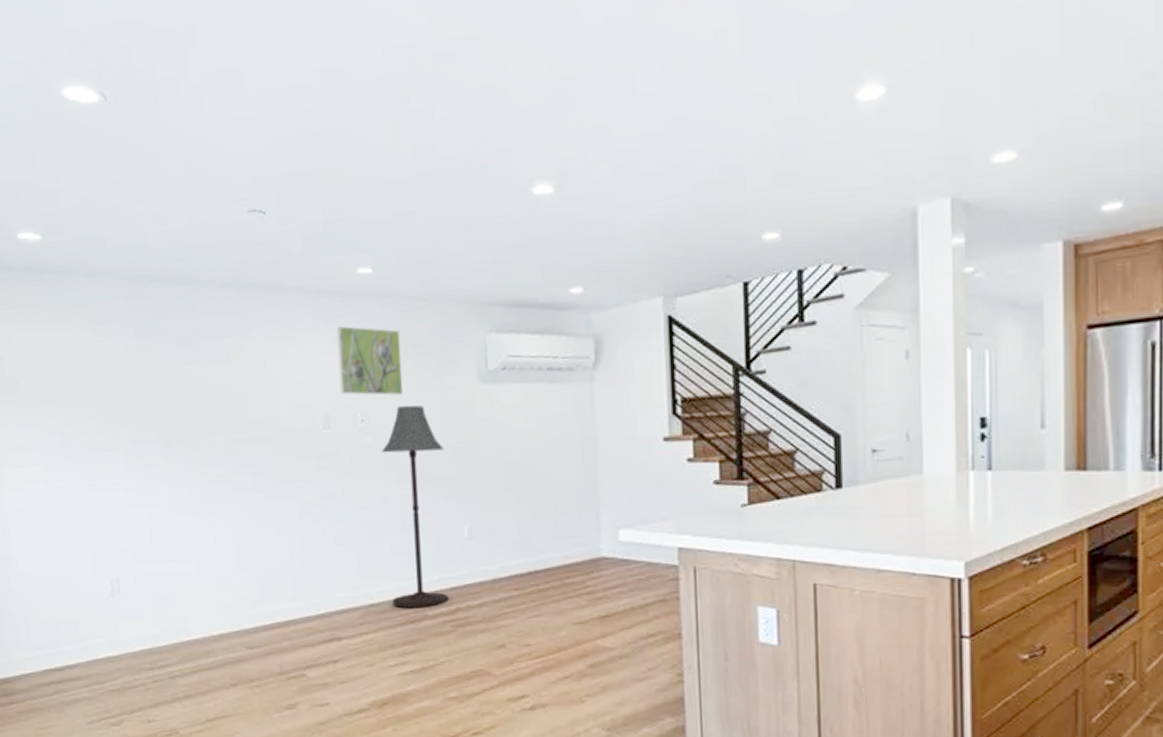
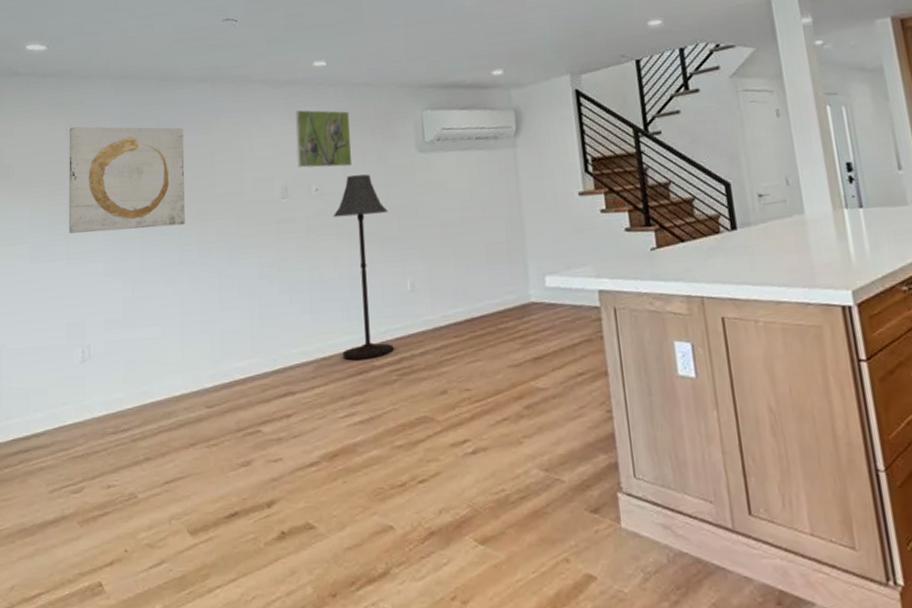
wall art: none [77,335,215,457] -> present [68,127,185,234]

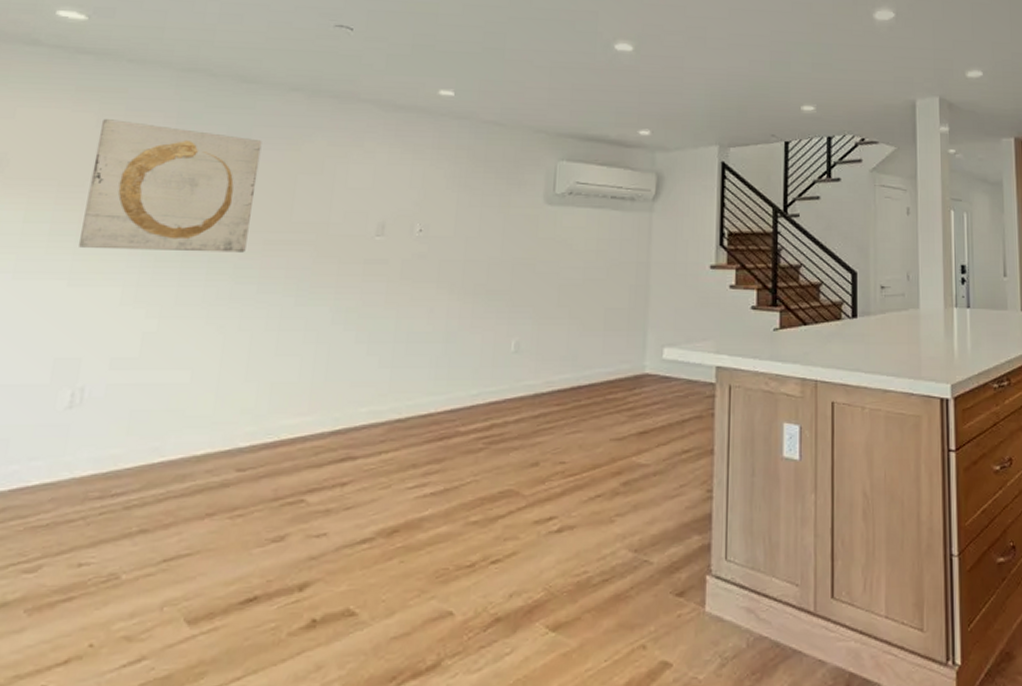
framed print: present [295,109,353,168] -> none [401,139,473,209]
floor lamp: present [333,174,394,360] -> none [422,220,501,423]

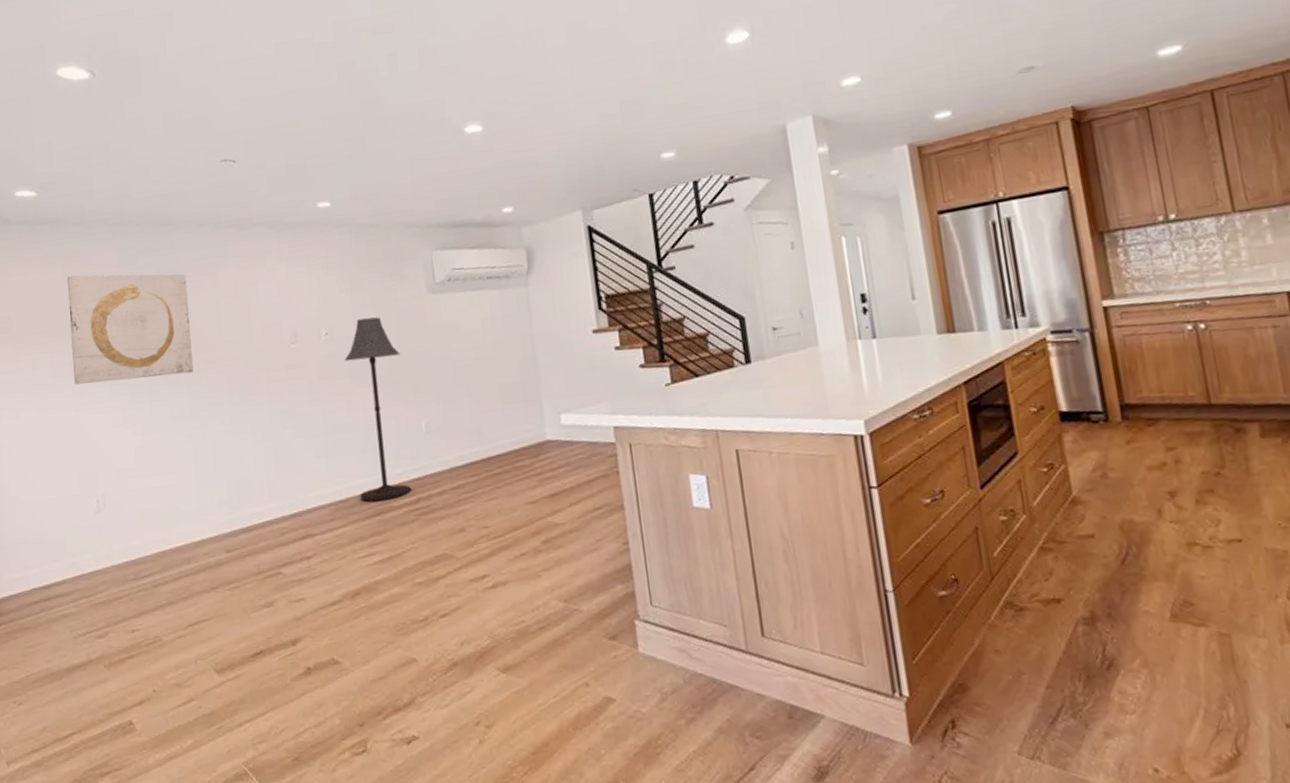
floor lamp: none [422,220,501,423] -> present [344,317,411,502]

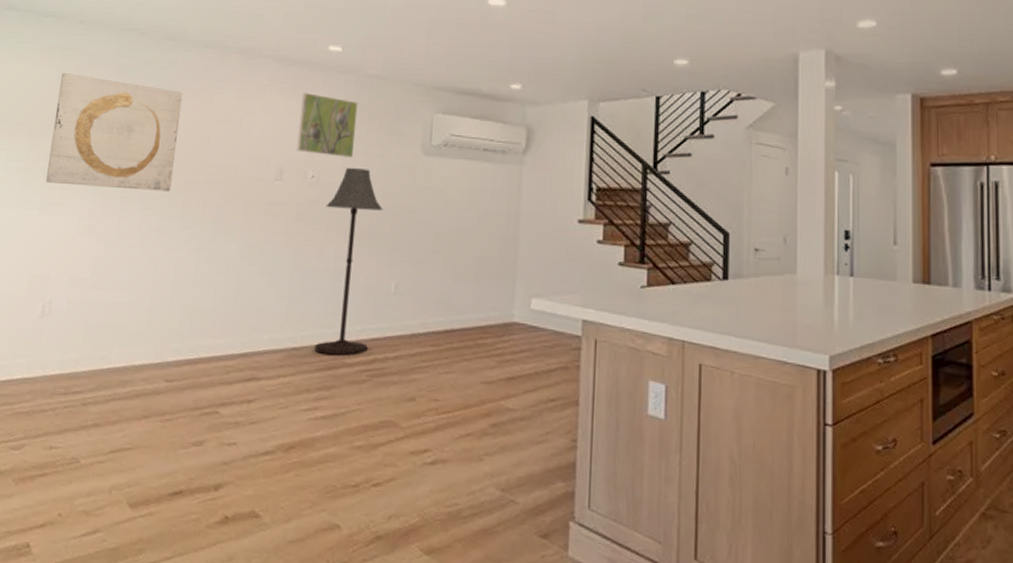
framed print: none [301,252,362,312] -> present [296,92,358,157]

